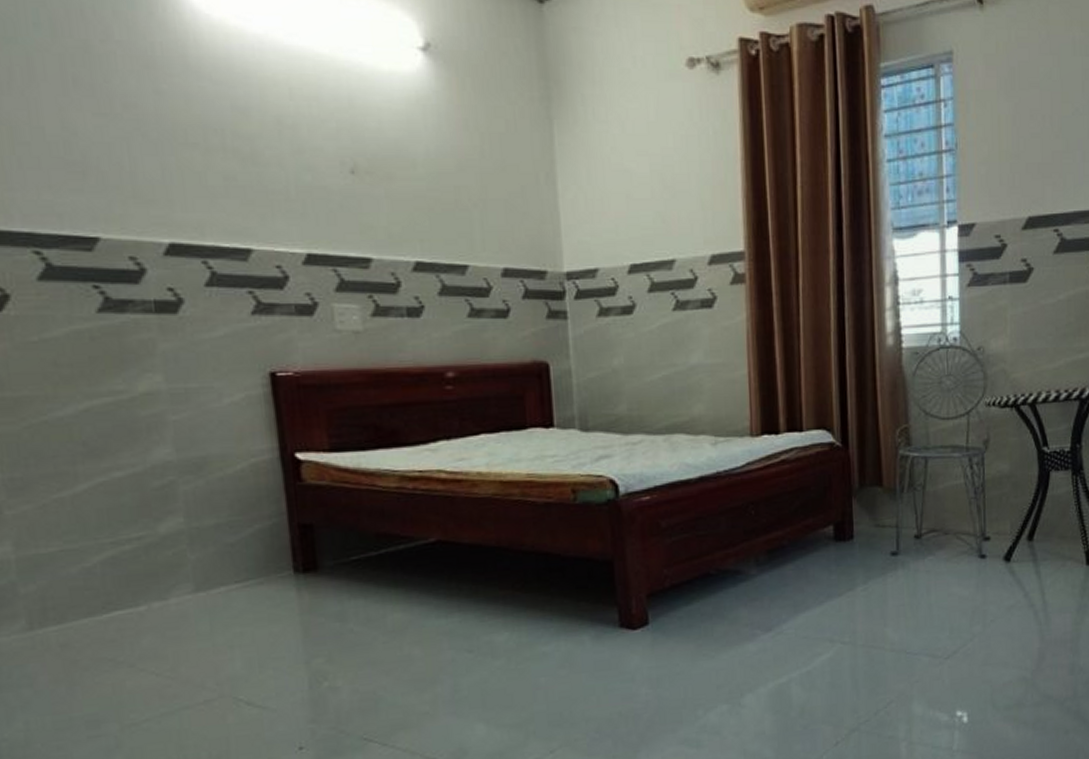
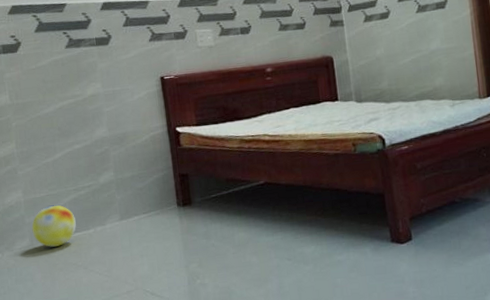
ball: none [30,566,115,634] -> present [31,205,76,247]

